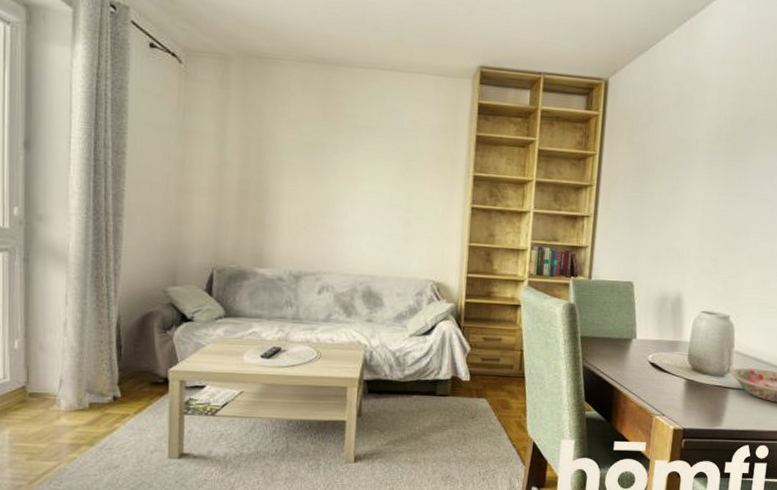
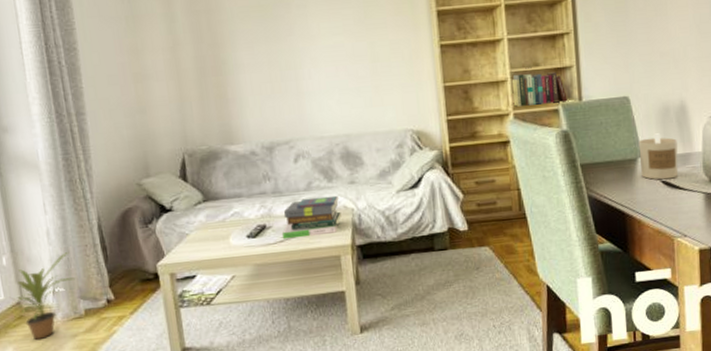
potted plant: none [17,345,85,425] -> present [12,252,75,340]
books: none [294,328,355,365] -> present [281,195,342,239]
candle: none [633,319,669,362] -> present [638,133,679,180]

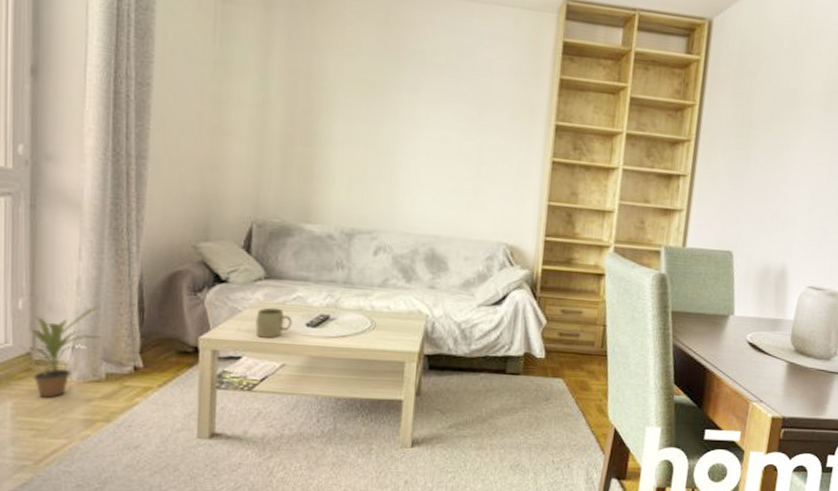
mug: none [202,226,235,255] -> present [255,307,292,338]
books: present [281,195,342,239] -> none [345,295,414,337]
books: present [511,72,568,107] -> none [615,207,672,245]
candle: present [638,133,679,180] -> none [730,294,771,342]

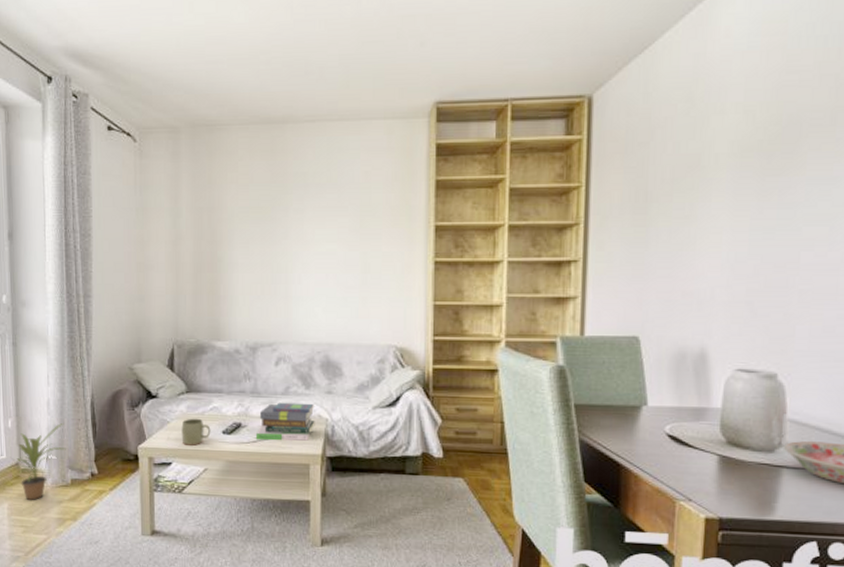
books: none [345,295,414,337] -> present [255,402,315,441]

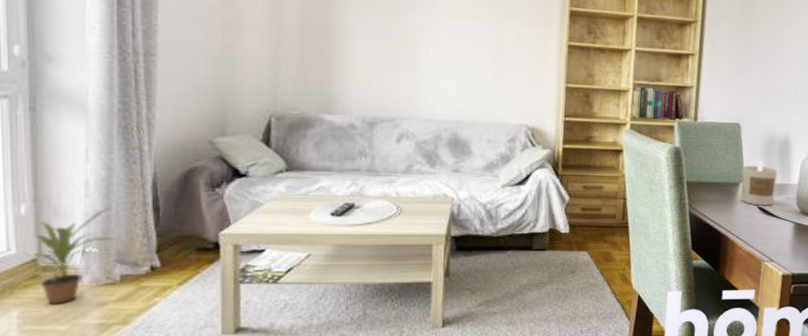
mug: present [181,418,211,446] -> none [278,199,316,230]
books: present [255,402,315,441] -> none [371,181,440,222]
books: none [506,299,568,335] -> present [631,86,684,120]
candle: none [644,381,692,434] -> present [741,162,777,206]

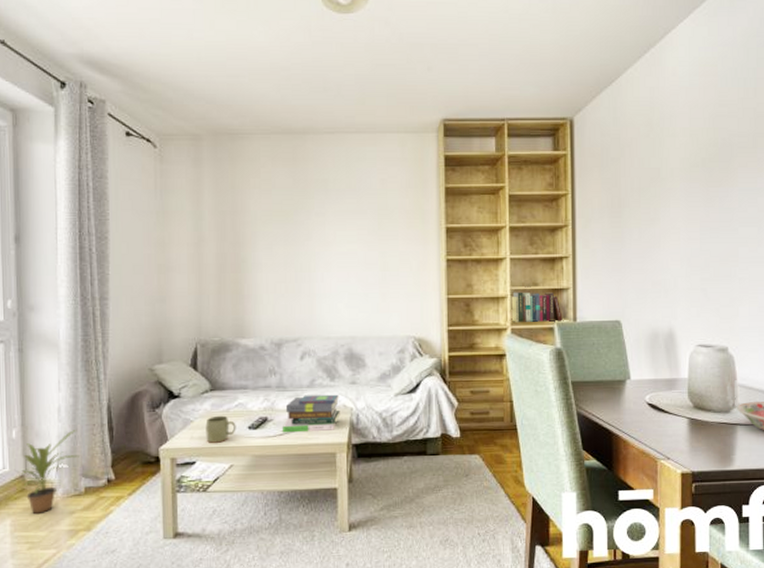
mug: none [278,199,316,230] -> present [205,415,236,443]
books: none [371,181,440,222] -> present [282,394,341,433]
candle: present [741,162,777,206] -> none [628,357,665,402]

